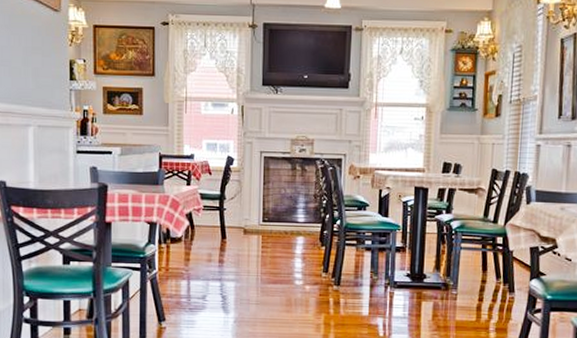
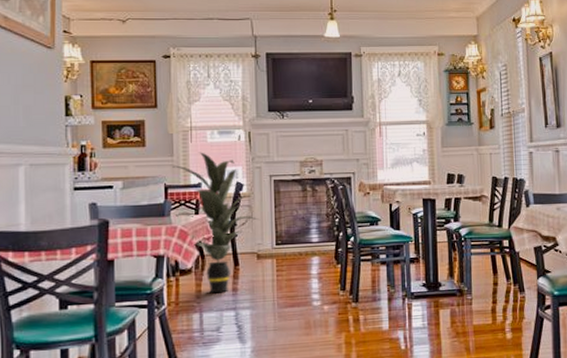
indoor plant: none [167,123,248,264] -> present [172,152,259,294]

